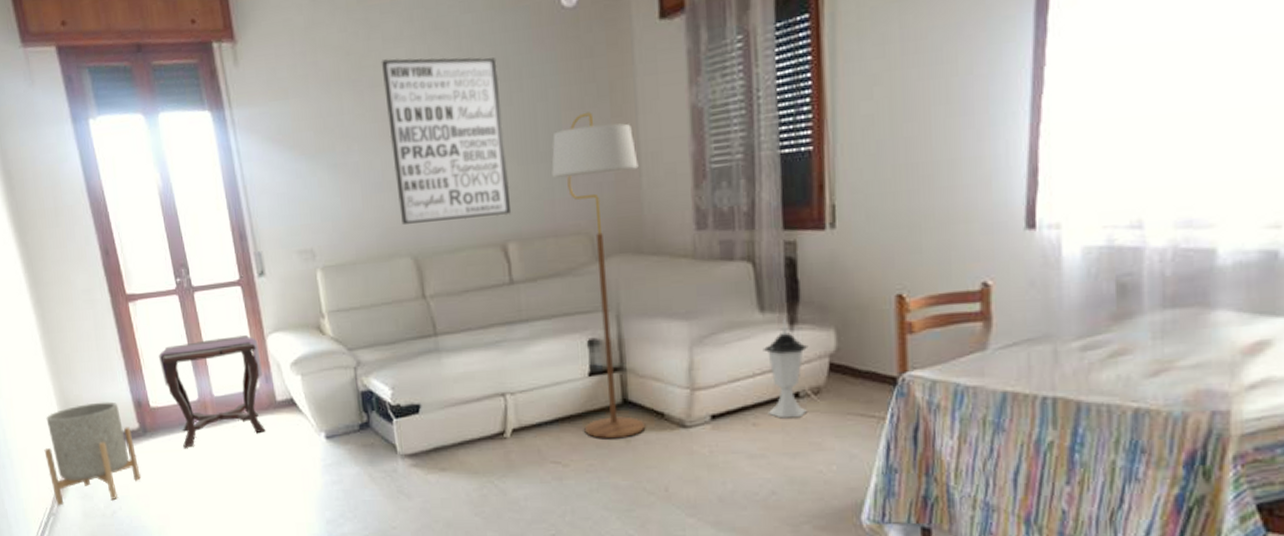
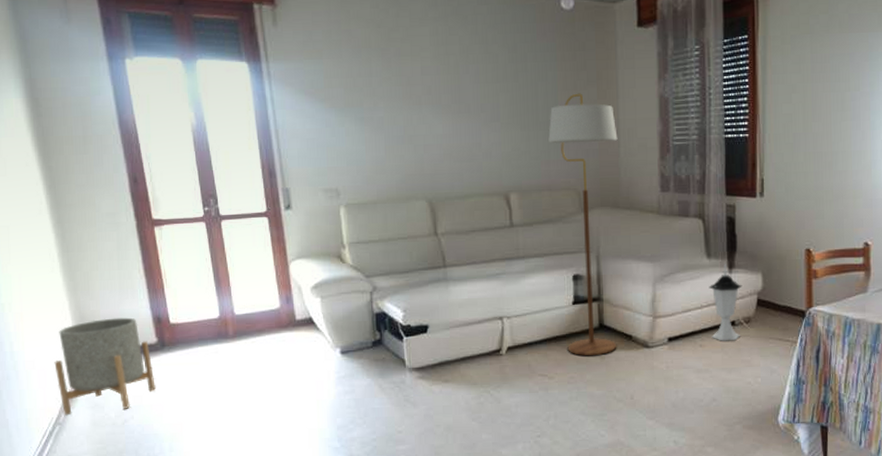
side table: present [158,335,266,448] -> none [181,261,285,361]
wall art: present [381,57,512,224] -> none [407,34,514,172]

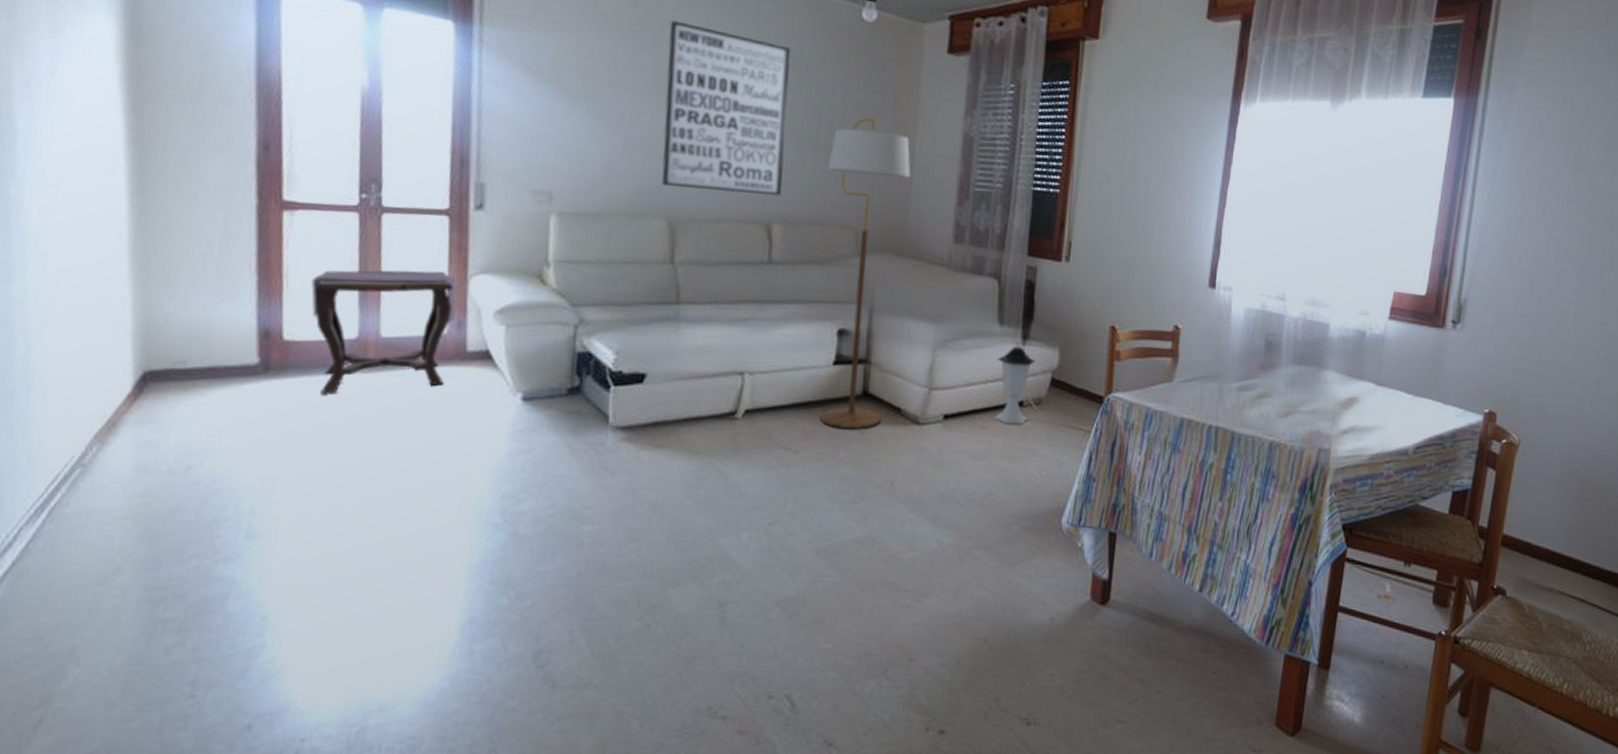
planter: present [54,317,156,416] -> none [90,325,245,455]
side table: none [181,261,285,361] -> present [310,270,458,395]
wall art: none [407,34,514,172] -> present [661,20,791,197]

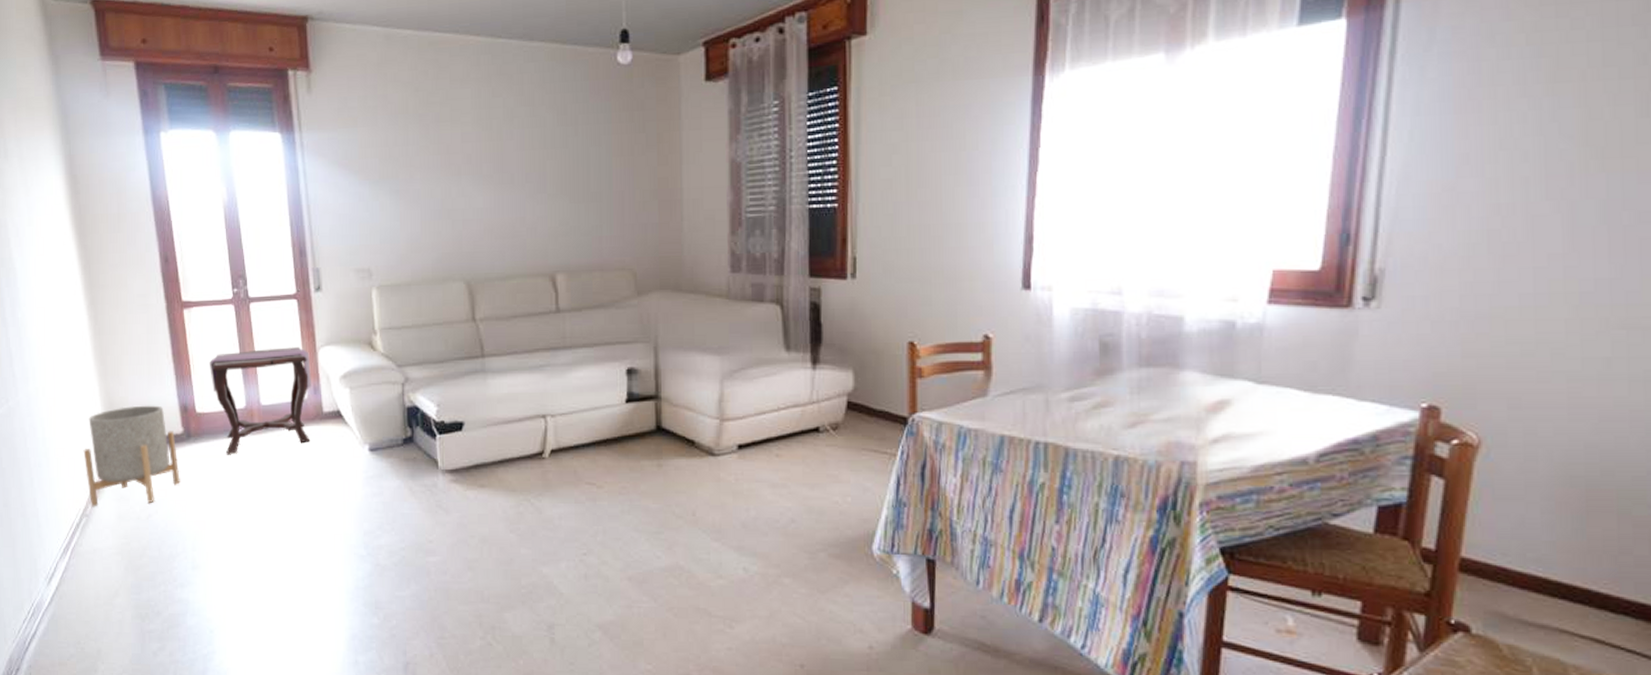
planter: none [90,325,245,455] -> present [83,405,180,507]
wall art: present [661,20,791,197] -> none [447,97,562,251]
floor lamp: present [820,117,911,430] -> none [601,159,681,464]
lantern: present [994,332,1036,425] -> none [787,357,829,451]

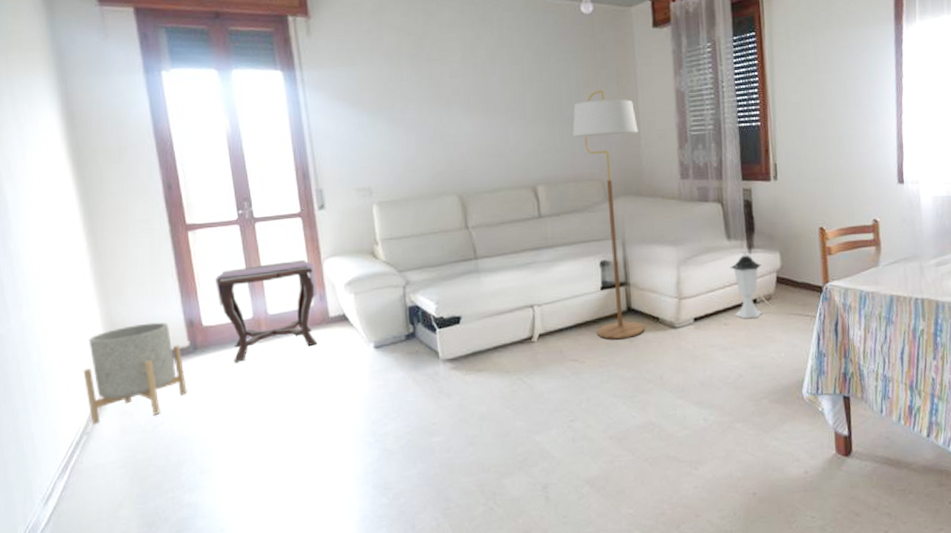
floor lamp: none [601,159,681,464] -> present [573,90,645,340]
lantern: none [787,357,829,451] -> present [730,243,762,319]

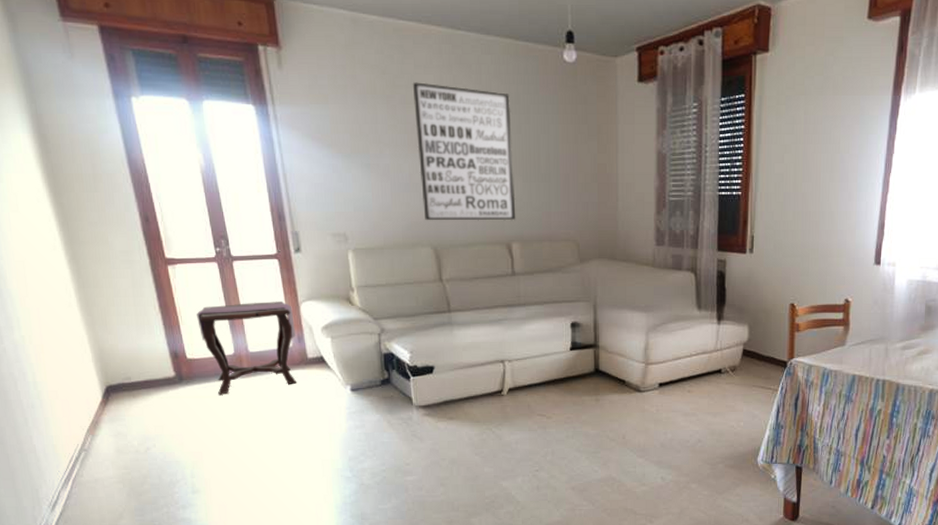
planter: present [83,322,187,425] -> none [76,352,175,443]
wall art: none [436,40,541,169] -> present [412,82,516,221]
floor lamp: present [573,90,645,340] -> none [550,146,616,399]
lantern: present [730,243,762,319] -> none [698,314,730,388]

